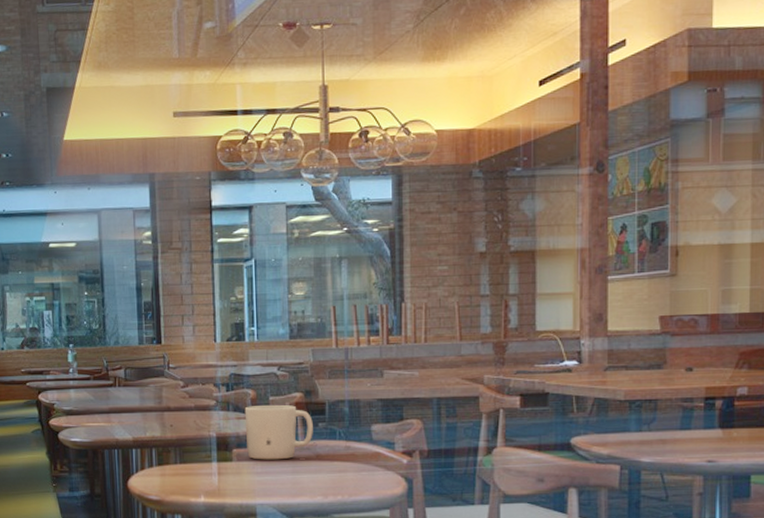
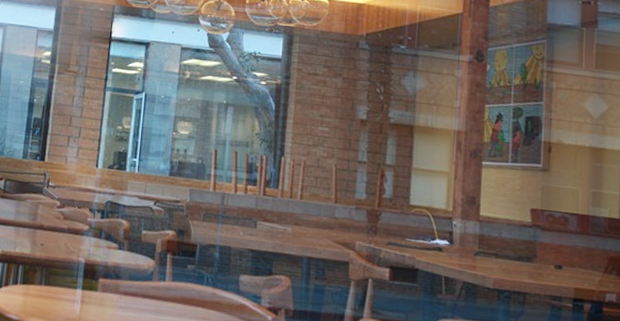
mug: present [244,404,313,460] -> none [113,236,182,298]

